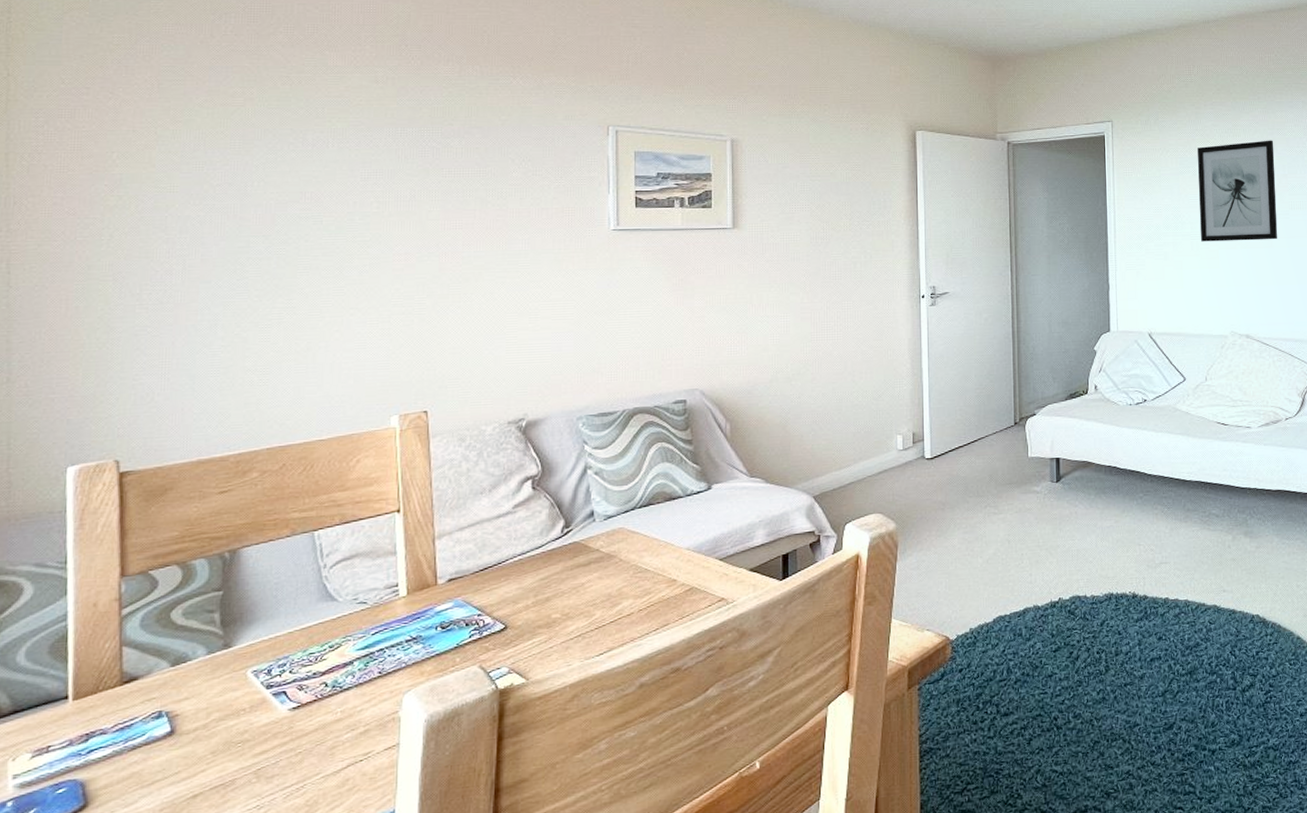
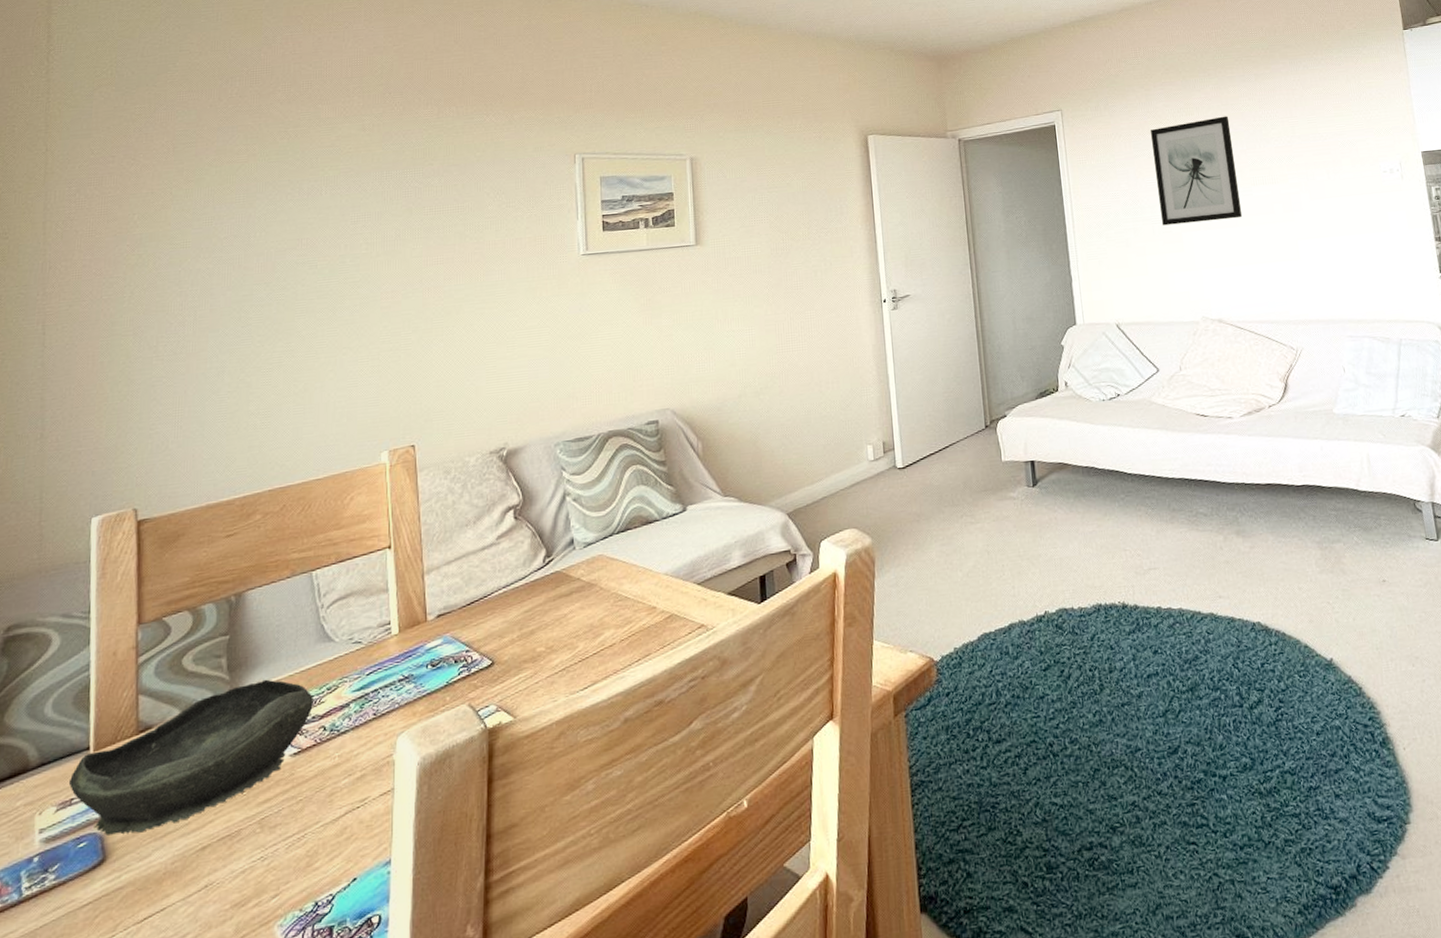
bowl: none [44,635,316,782] -> present [68,679,315,835]

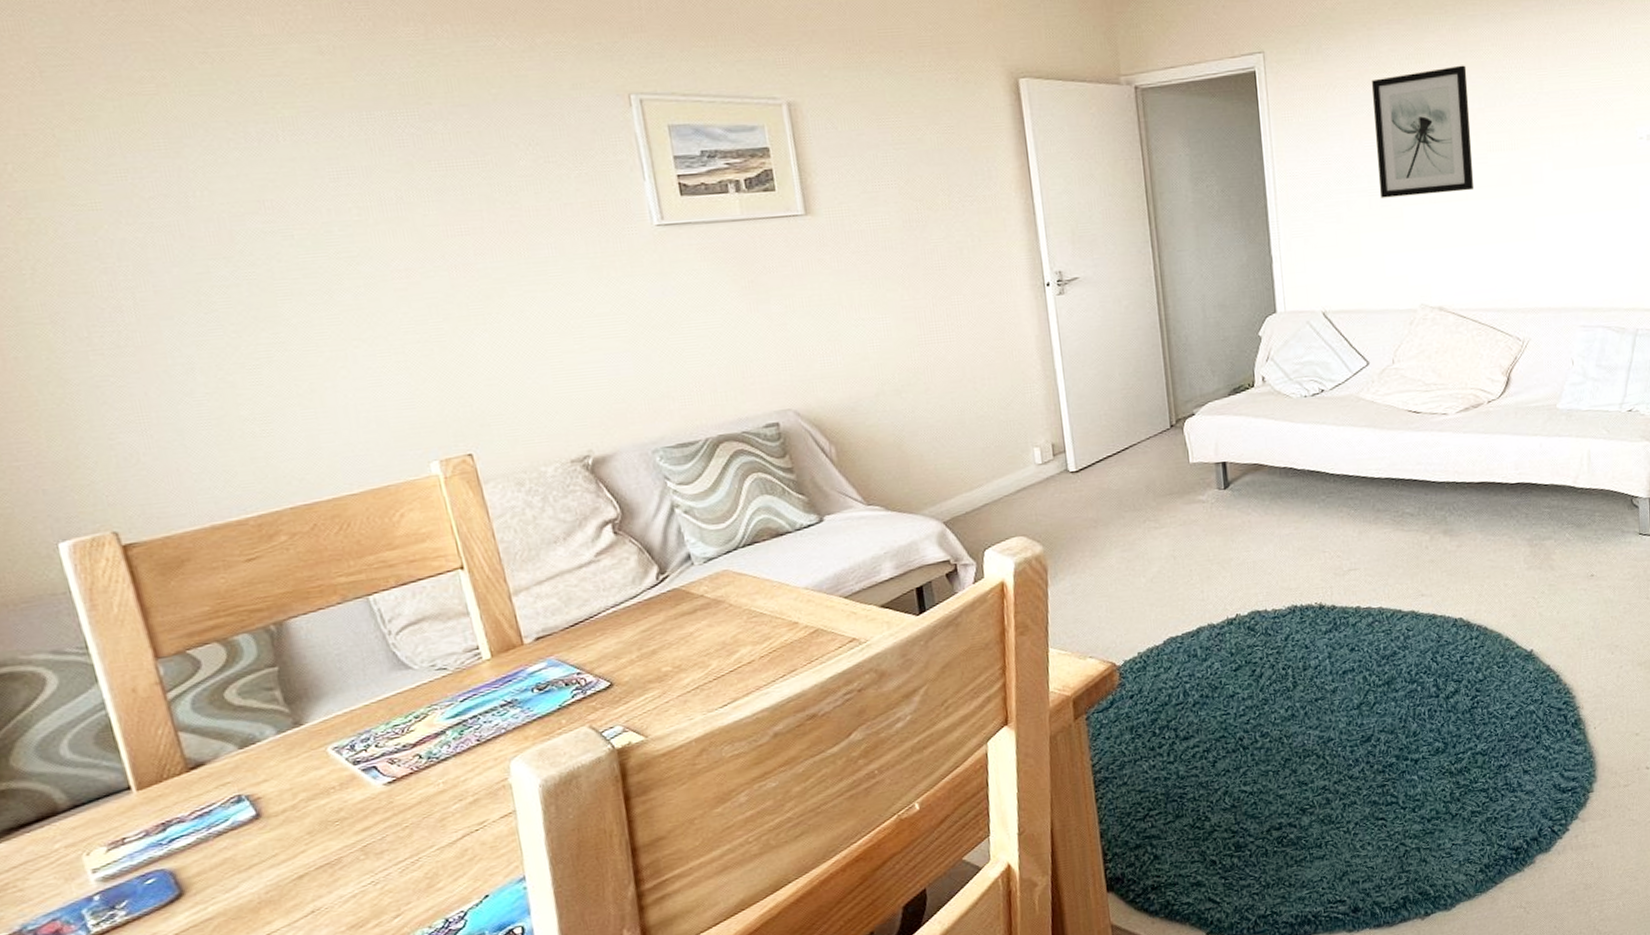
bowl: present [68,679,315,835] -> none [113,710,402,871]

